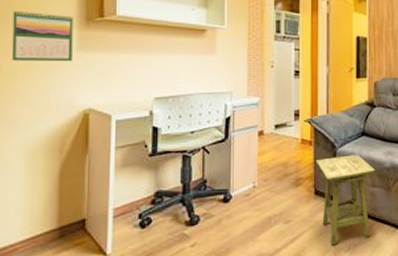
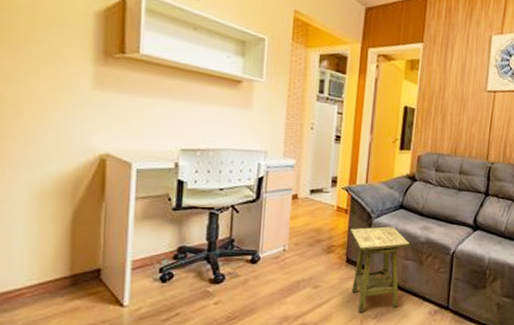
calendar: present [11,11,73,62] -> none [14,34,89,101]

